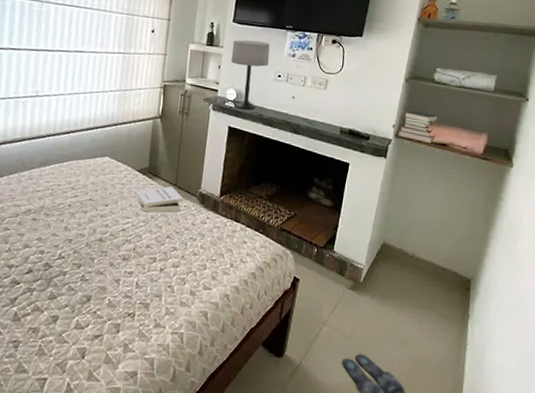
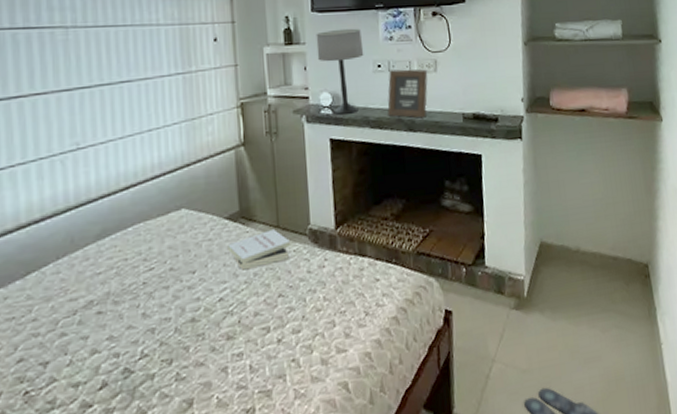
picture frame: none [279,81,319,125] -> present [387,69,428,118]
books: present [398,110,438,144] -> none [528,76,572,113]

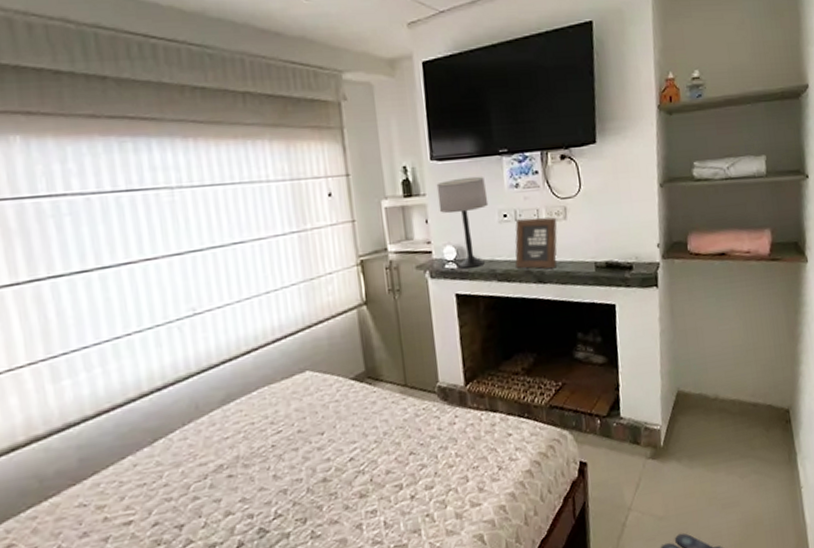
books: present [228,229,291,271] -> none [355,388,420,430]

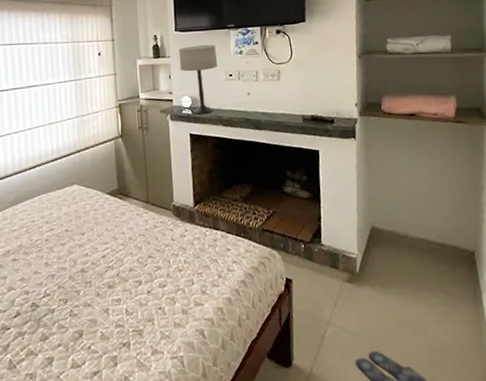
picture frame: present [515,217,557,269] -> none [237,78,272,119]

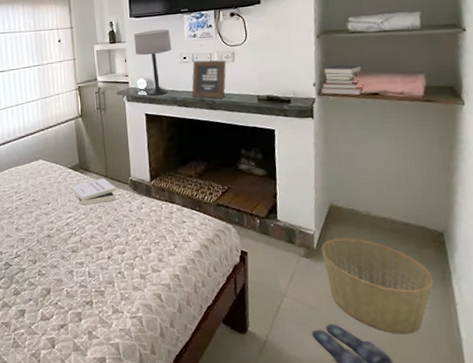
books: none [109,204,159,235] -> present [71,178,117,206]
picture frame: none [237,78,272,119] -> present [192,60,227,99]
books: none [362,85,402,116] -> present [320,64,364,96]
basket: none [363,260,467,357] -> present [321,238,434,334]

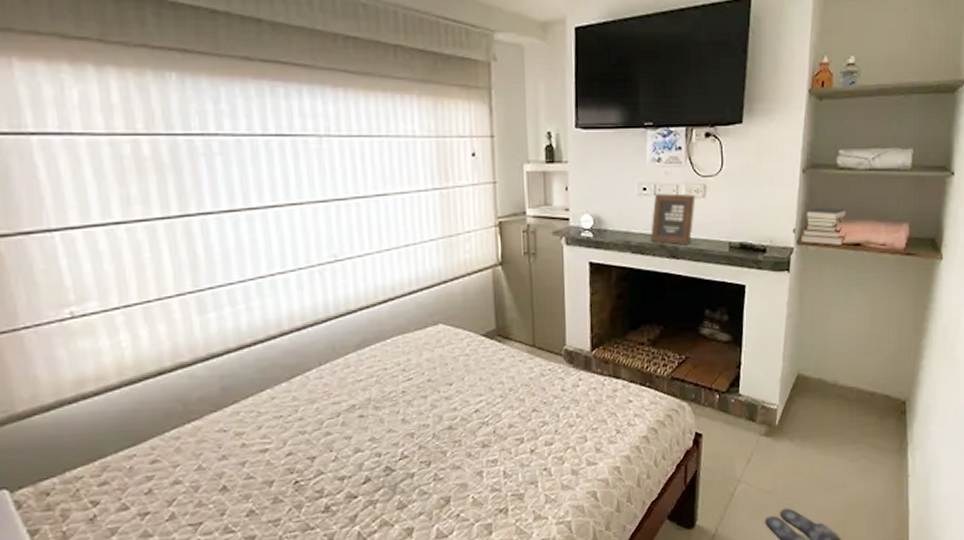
books: present [71,178,117,206] -> none [484,348,547,385]
table lamp: present [133,29,172,96] -> none [579,147,629,238]
basket: present [321,238,434,334] -> none [783,411,890,513]

